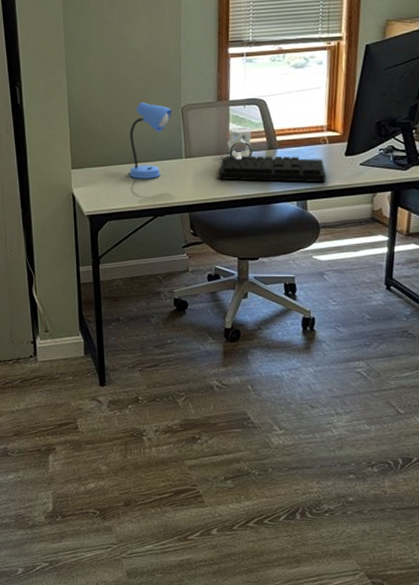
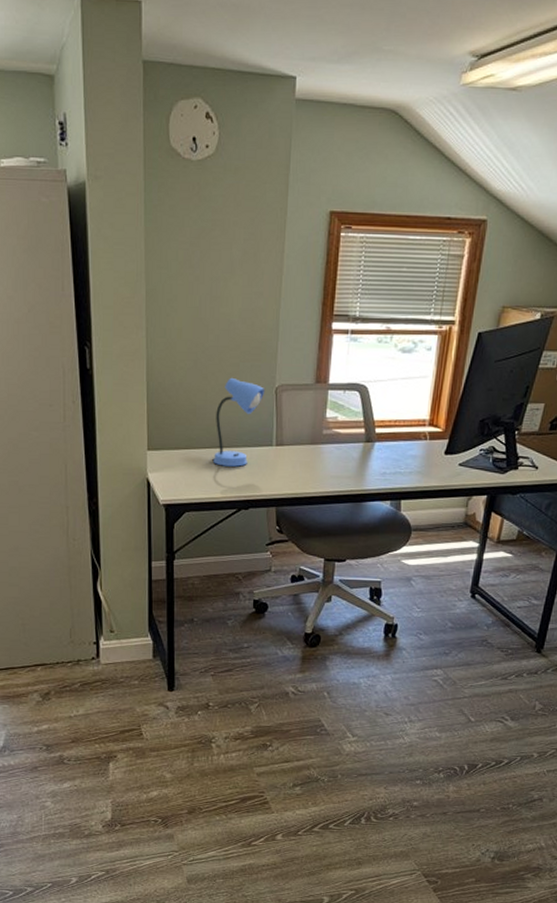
keyboard: present [219,155,326,183] -> none [311,447,423,482]
pipe fitting: present [227,126,252,159] -> none [323,414,350,451]

